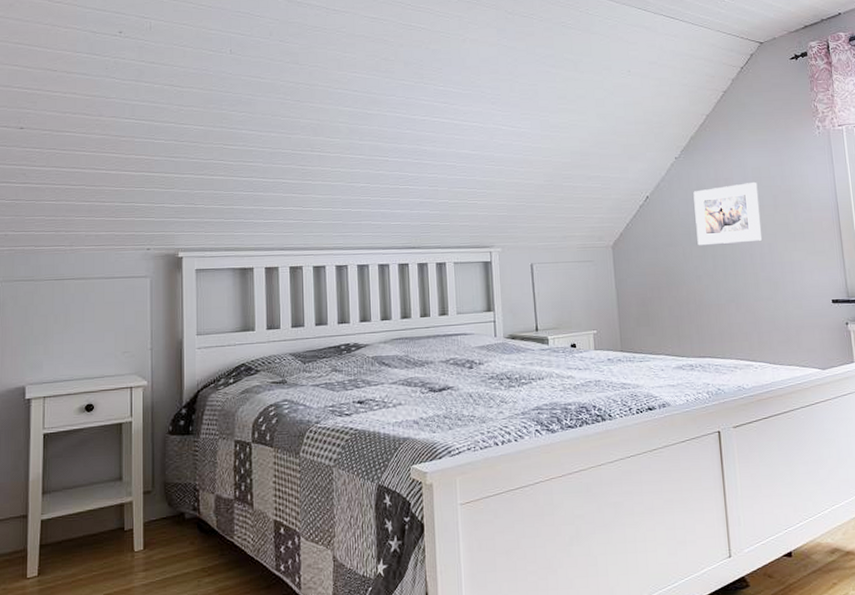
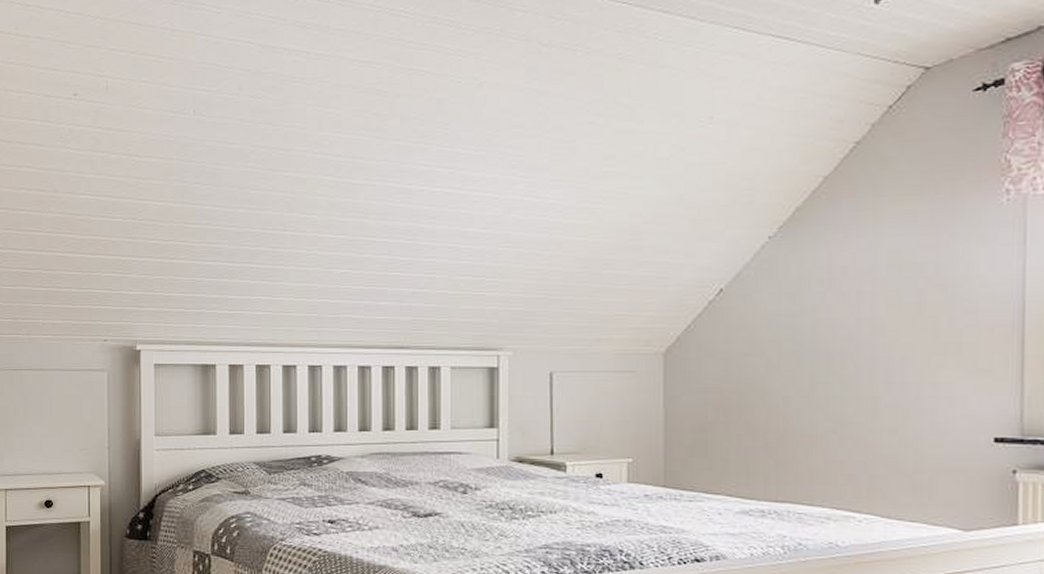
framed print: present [693,182,762,246] -> none [790,272,894,357]

